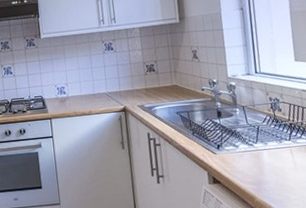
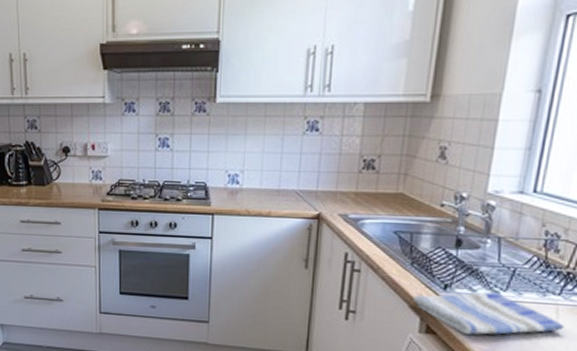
dish towel: none [199,145,299,179] -> present [413,291,564,335]

